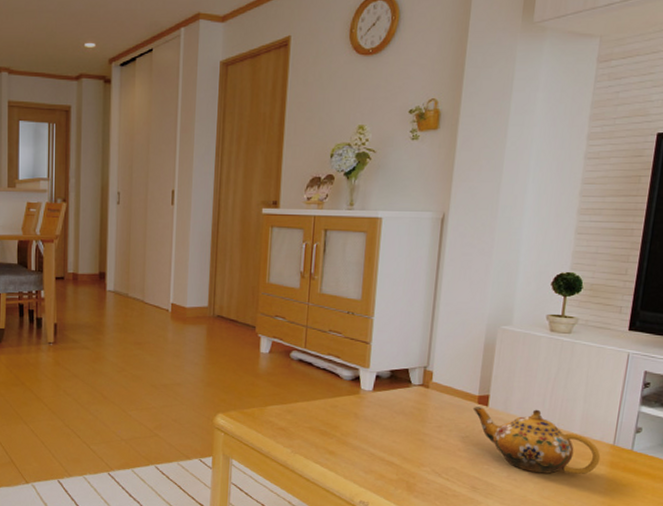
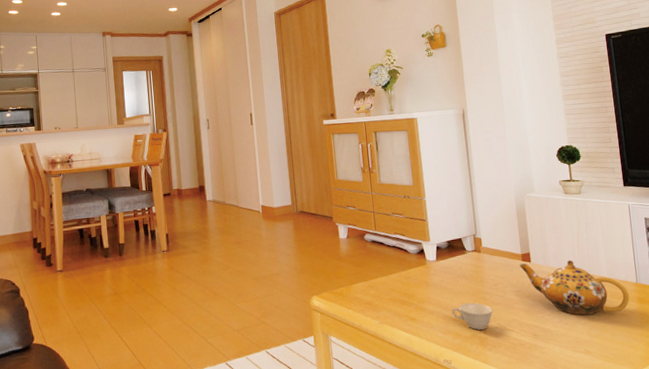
teacup: none [379,442,430,474] -> present [451,302,494,330]

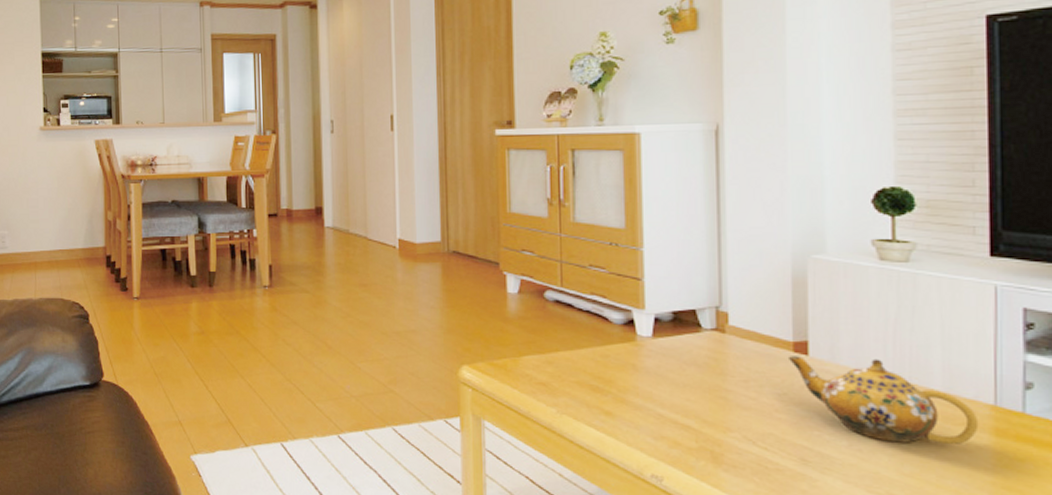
teacup: present [451,302,494,330] -> none [670,401,738,441]

